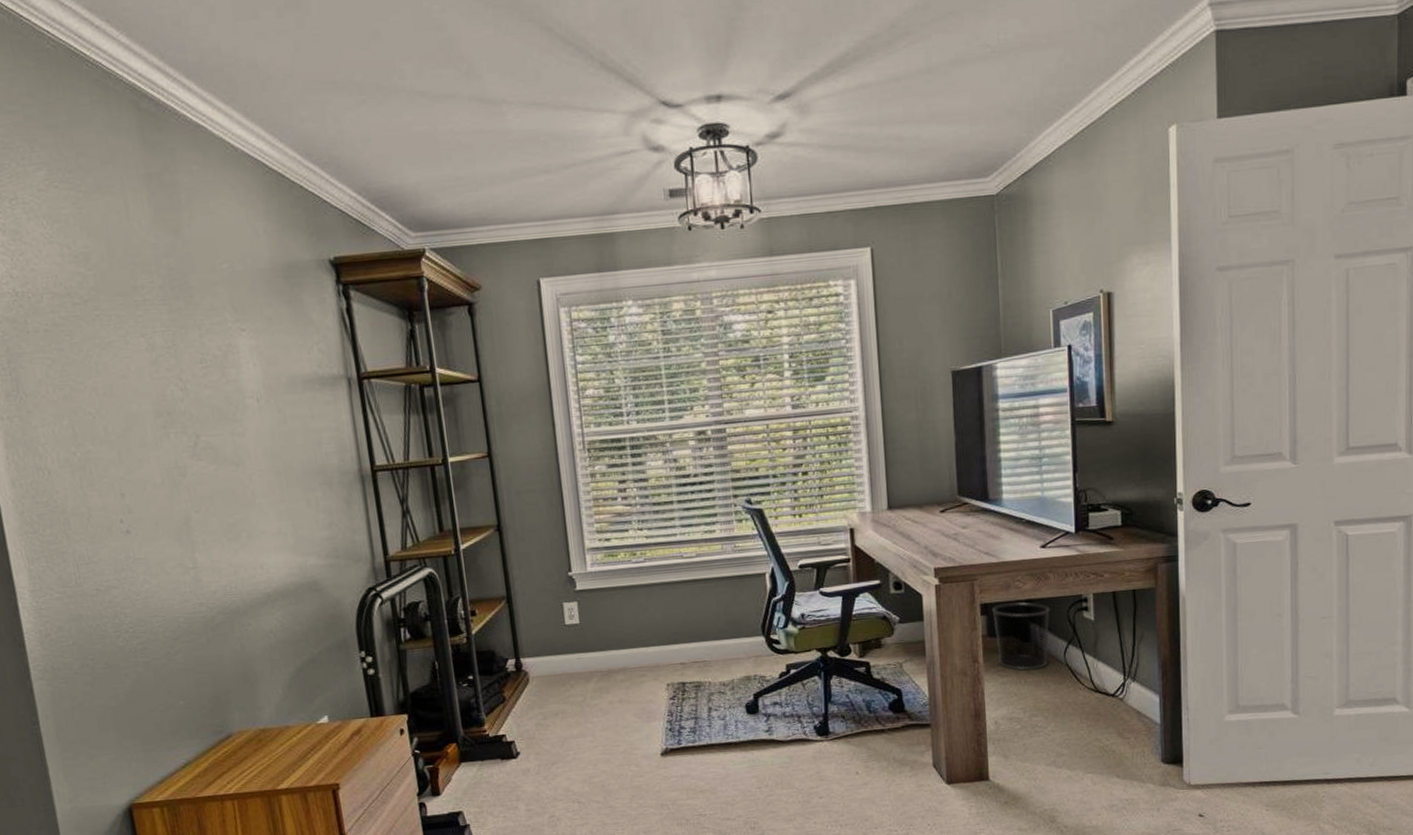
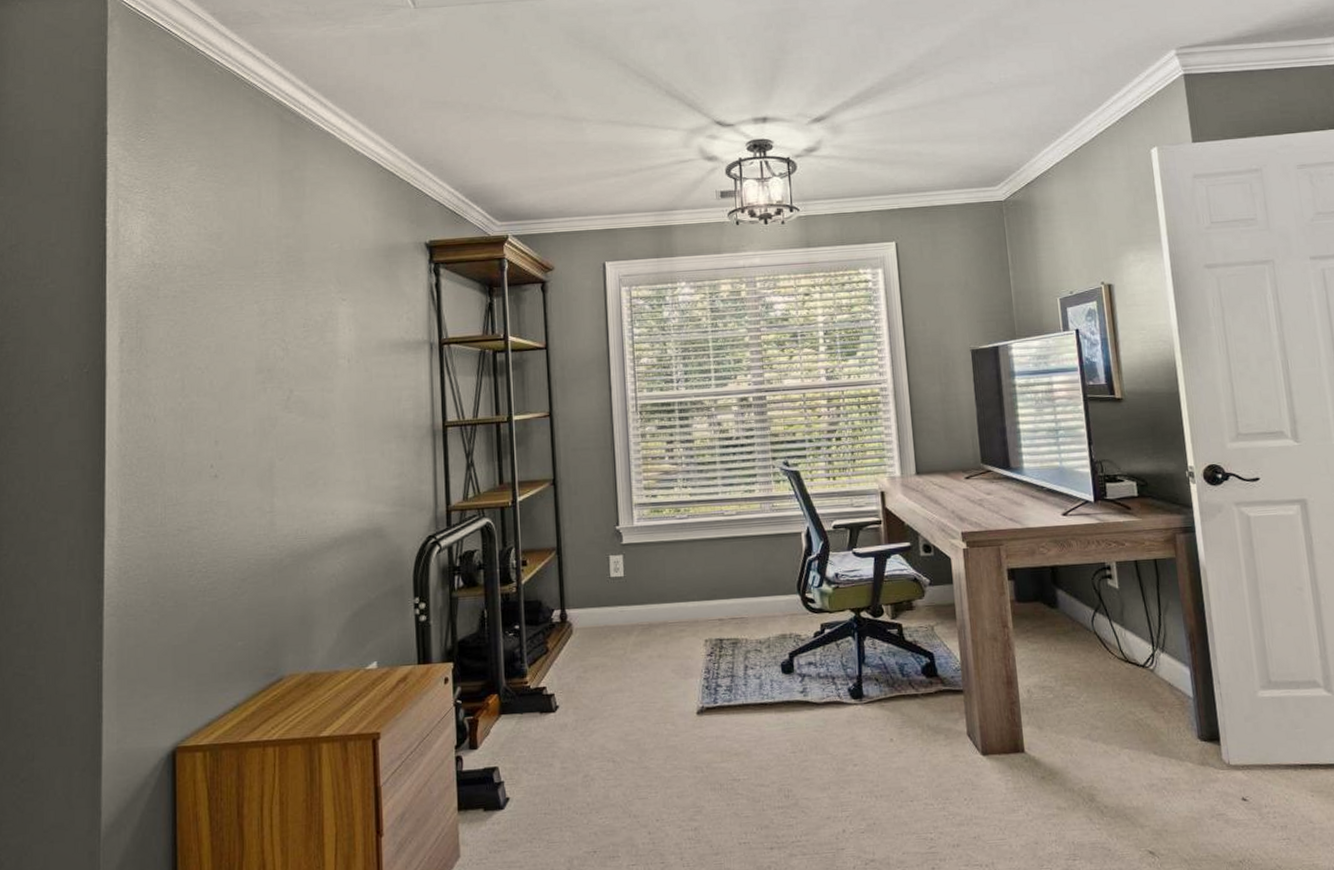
waste bin: present [992,602,1050,671] -> none [1018,568,1076,637]

